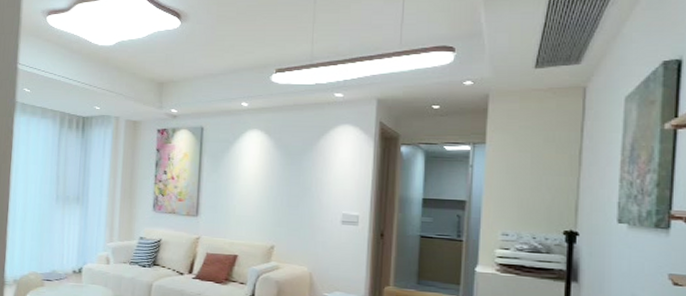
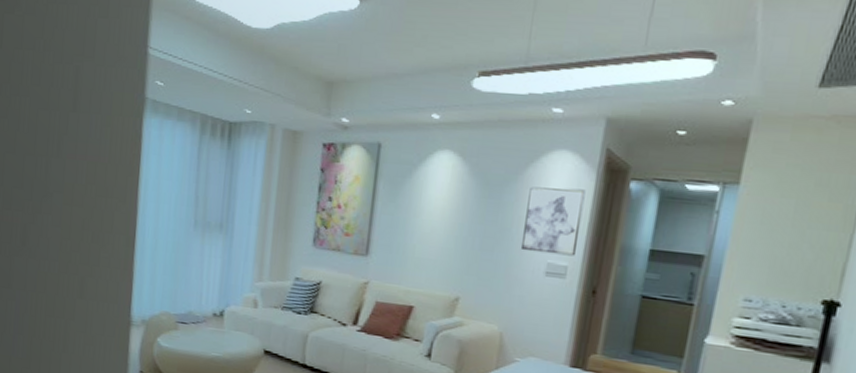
wall art: none [320,154,367,207] -> present [520,186,586,256]

